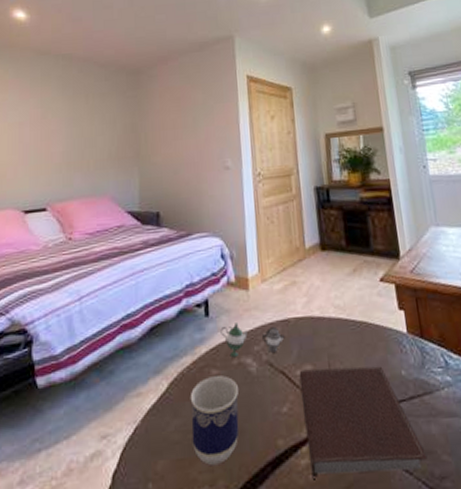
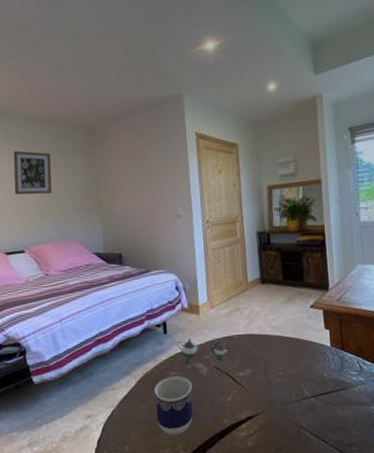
wall art: none [43,92,89,143] -> present [13,150,53,195]
notebook: present [299,366,428,480] -> none [240,370,340,446]

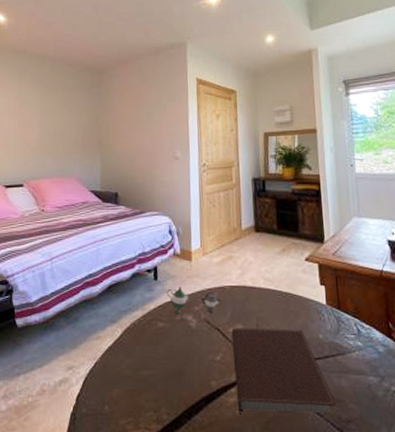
wall art: present [13,150,53,195] -> none [20,87,59,130]
cup: present [154,375,193,435] -> none [140,327,180,396]
notebook: none [240,370,340,446] -> present [231,328,337,415]

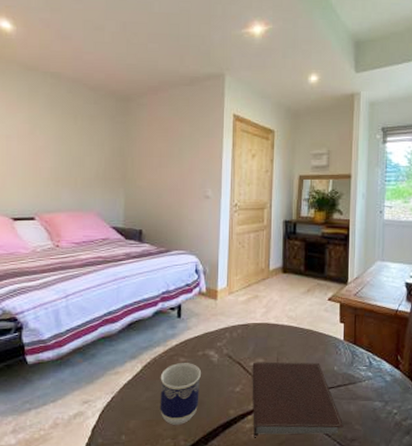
cup: none [140,327,180,396] -> present [160,362,201,425]
teapot: present [167,287,221,315] -> none [190,324,244,350]

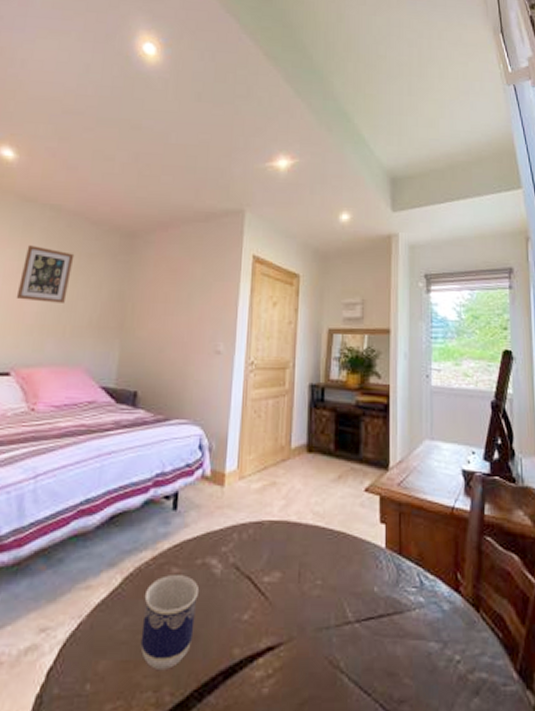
wall art: none [31,110,78,159] -> present [16,245,75,303]
notebook: present [252,361,344,438] -> none [264,576,389,694]

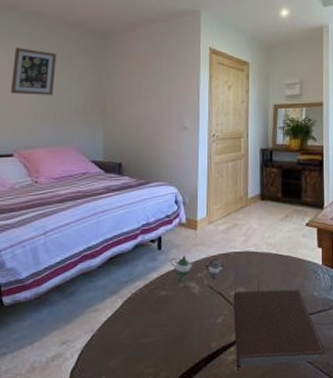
cup: present [140,573,198,669] -> none [141,295,182,362]
teapot: none [187,520,256,557] -> present [170,255,224,282]
notebook: none [264,576,389,694] -> present [233,289,326,371]

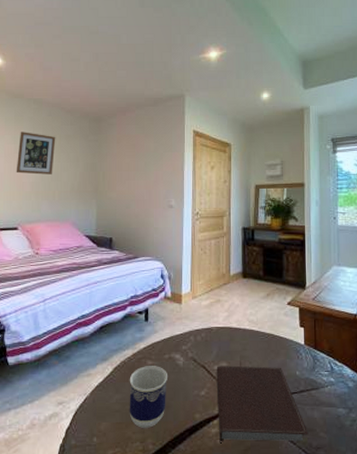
cup: none [141,295,182,362] -> present [129,365,167,428]
teapot: present [170,255,224,282] -> none [156,328,208,353]

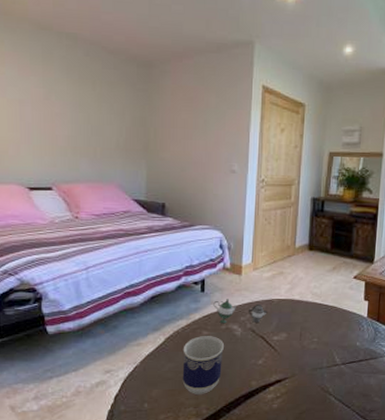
wall art: present [16,132,56,175] -> none [46,73,96,128]
teapot: none [156,328,208,353] -> present [213,299,268,324]
notebook: present [216,365,309,444] -> none [274,336,364,408]

